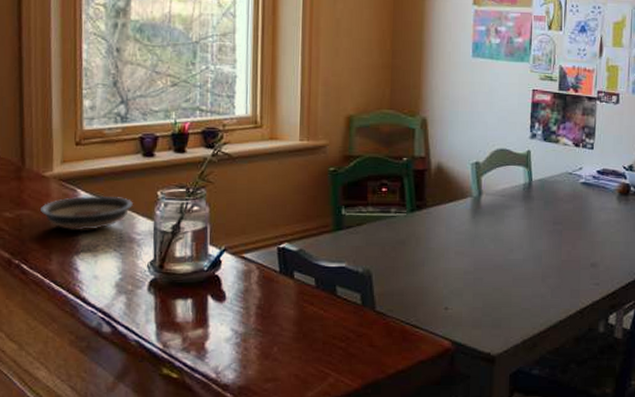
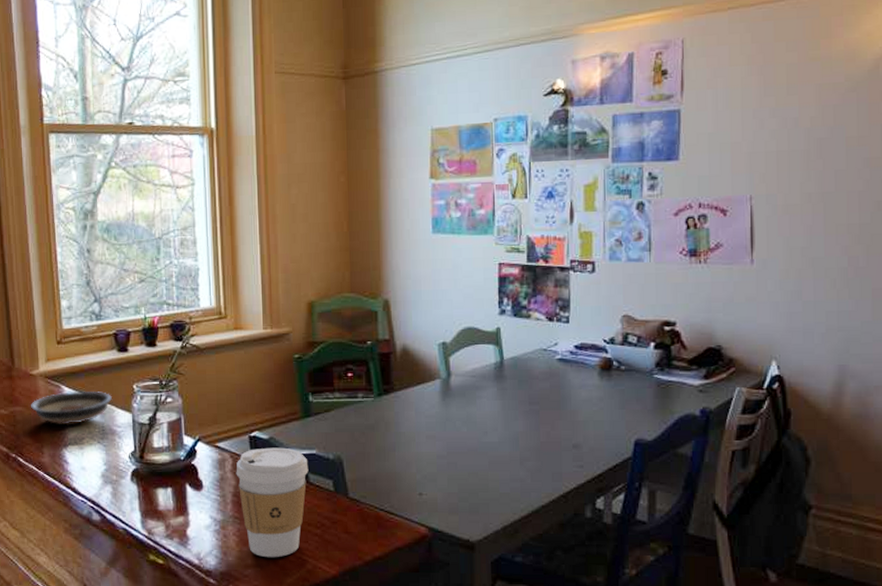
coffee cup: none [261,259,337,372] -> present [236,447,309,558]

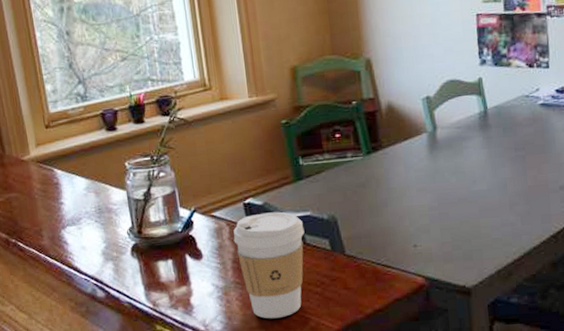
saucer: present [30,391,113,425] -> none [24,171,106,207]

